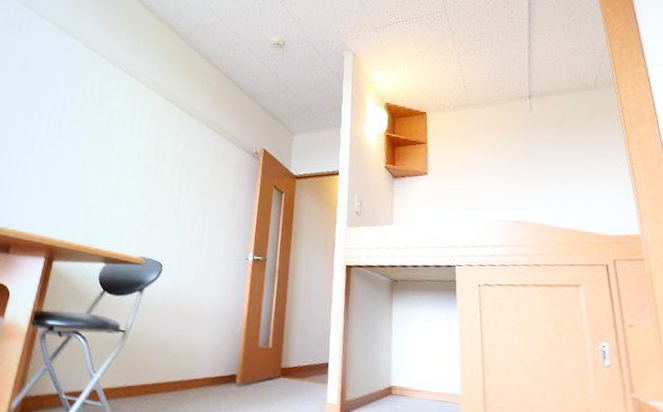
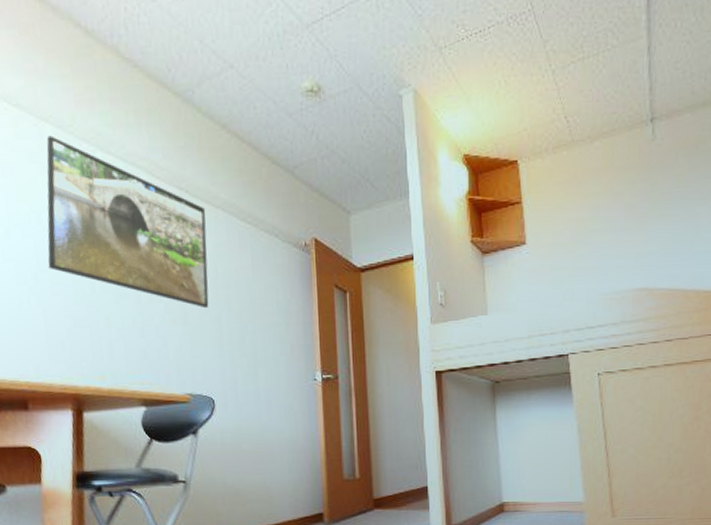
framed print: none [53,49,184,191] -> present [46,135,209,309]

